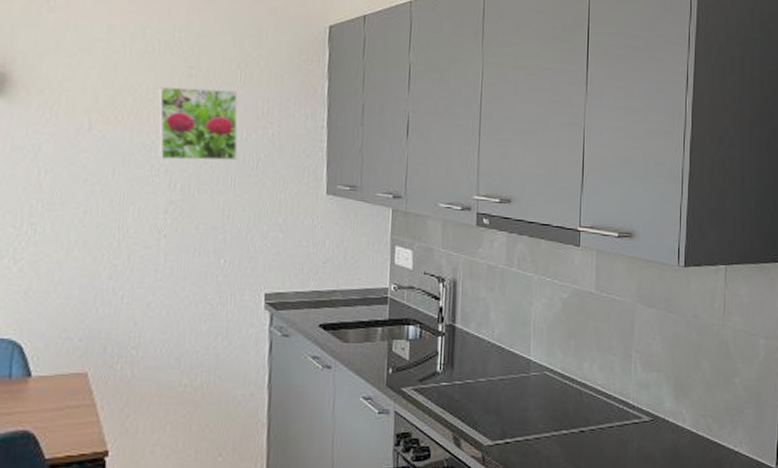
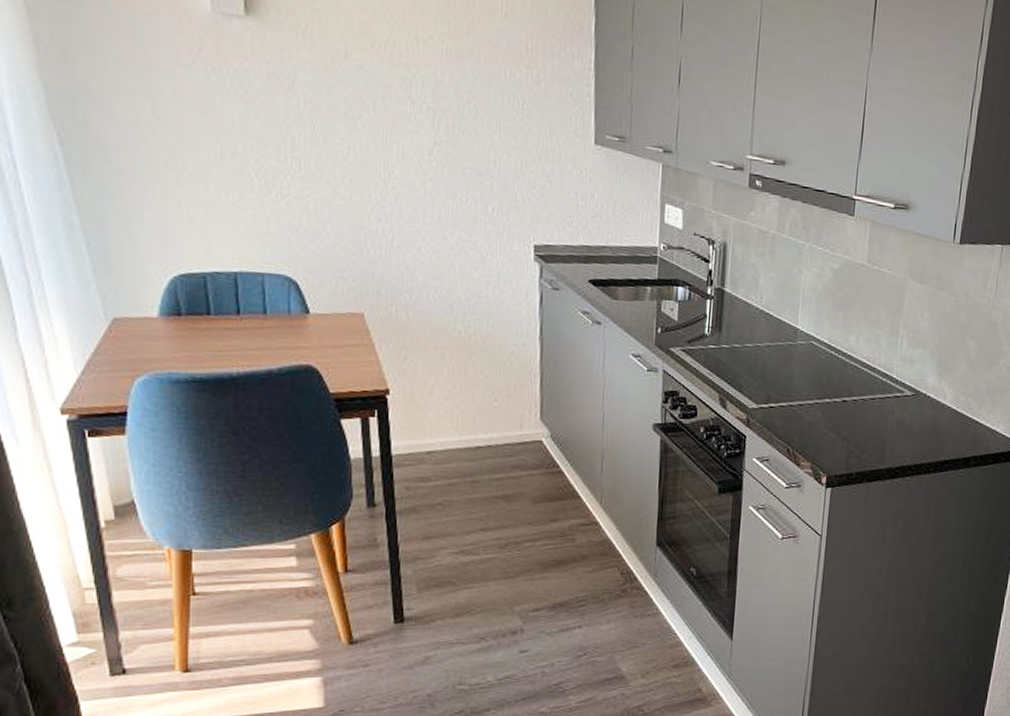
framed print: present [158,86,238,161] -> none [416,13,502,102]

